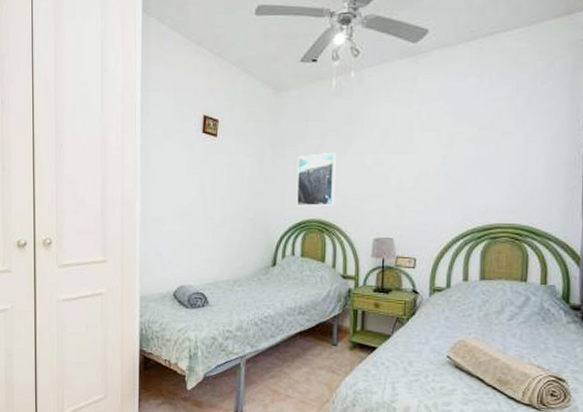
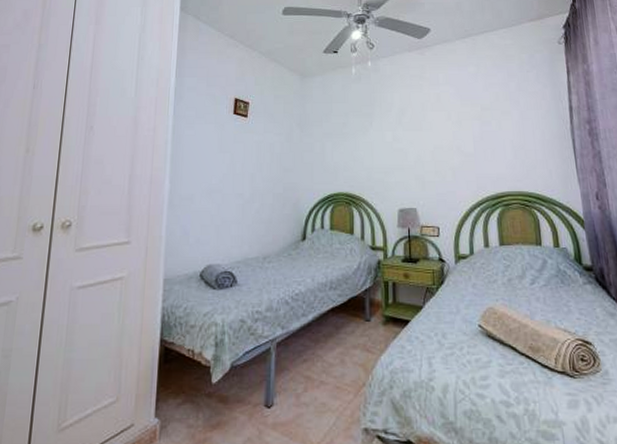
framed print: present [296,152,336,207] -> none [323,130,360,181]

